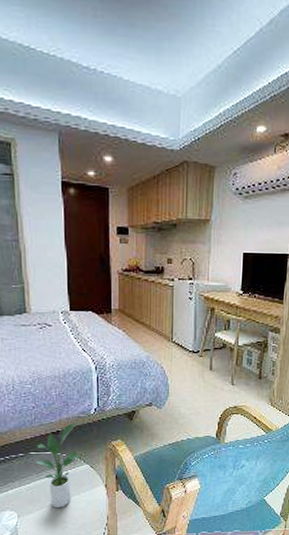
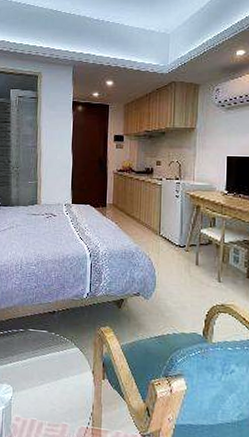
potted plant: present [35,423,81,508] -> none [32,305,72,389]

